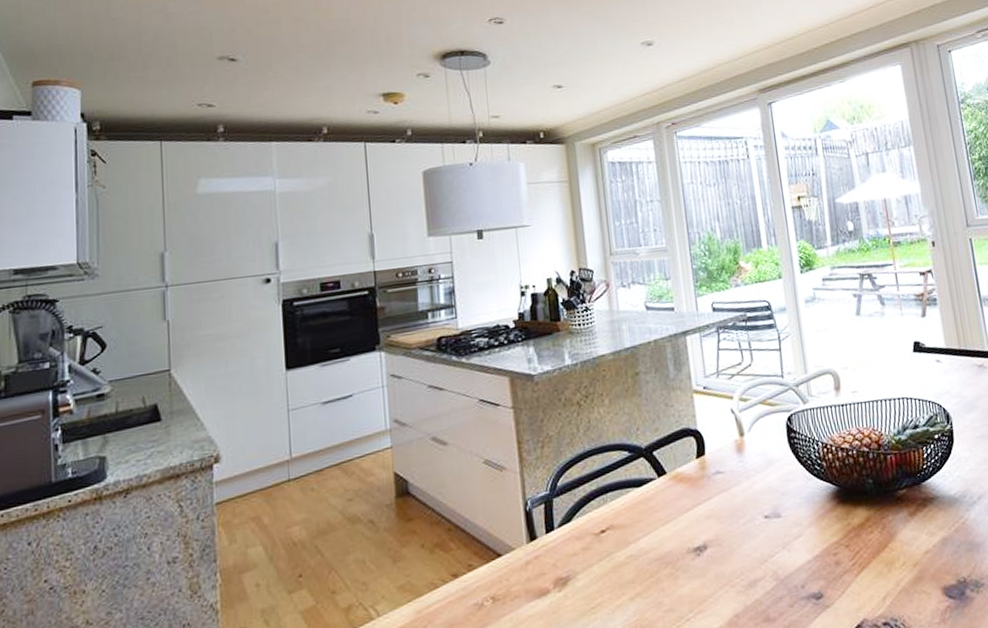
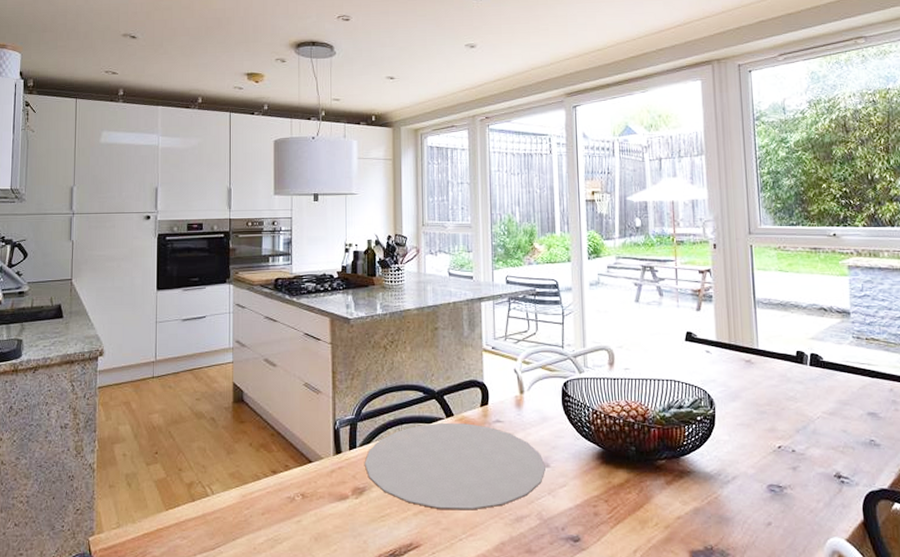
placemat: none [566,480,777,588] -> present [365,422,545,510]

